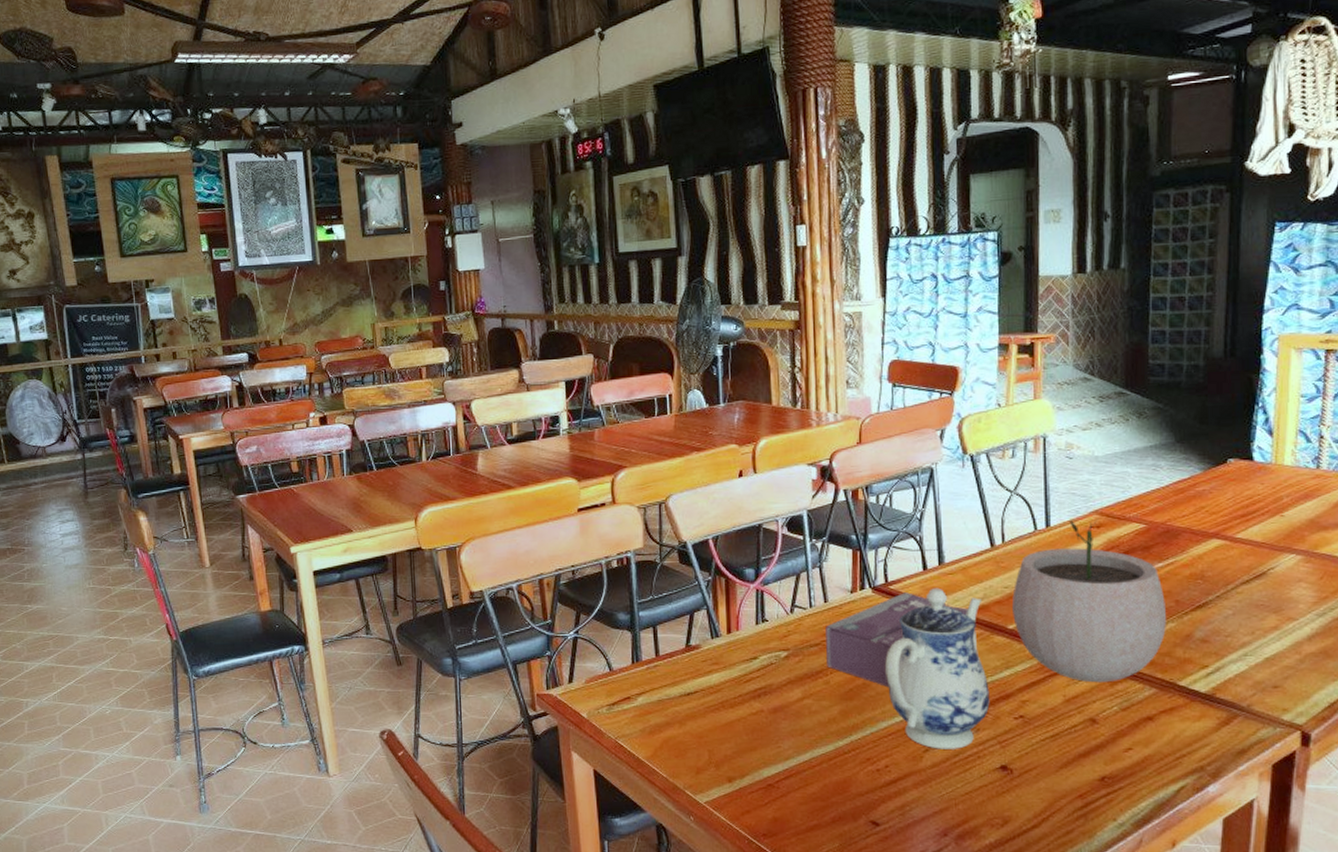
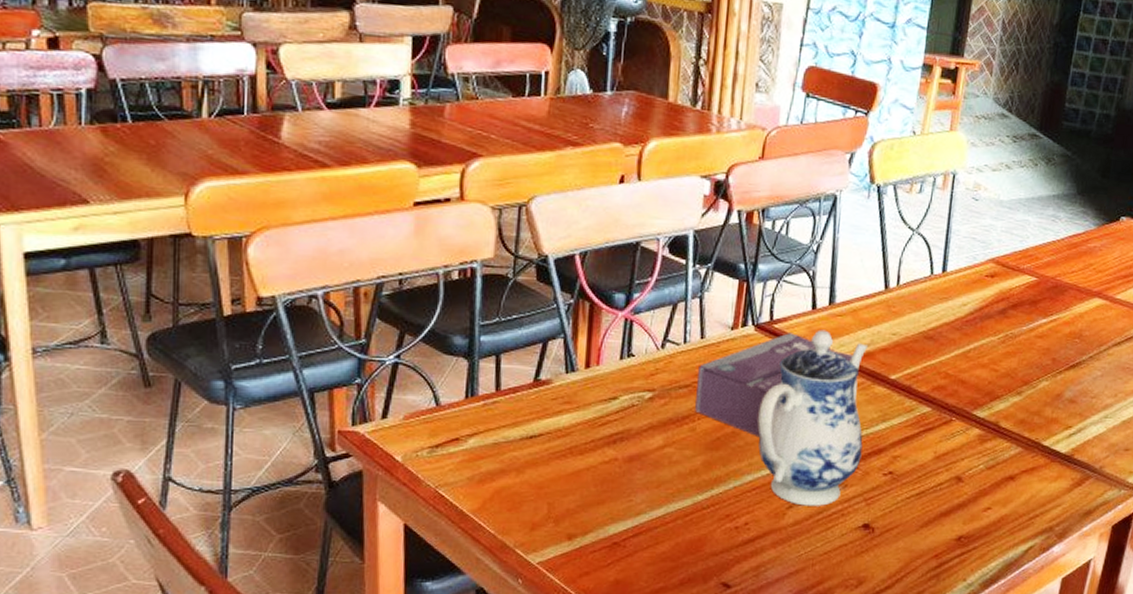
plant pot: present [1012,519,1166,683] -> none [897,267,1043,440]

